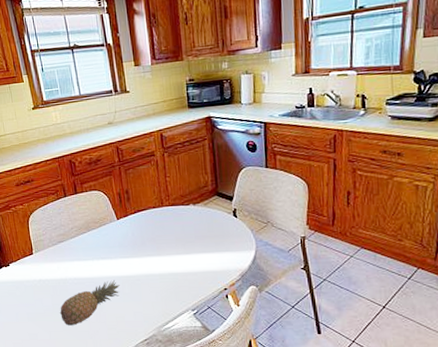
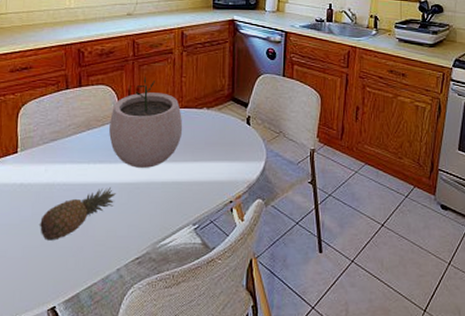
plant pot: none [106,180,173,262] -> present [109,77,183,168]

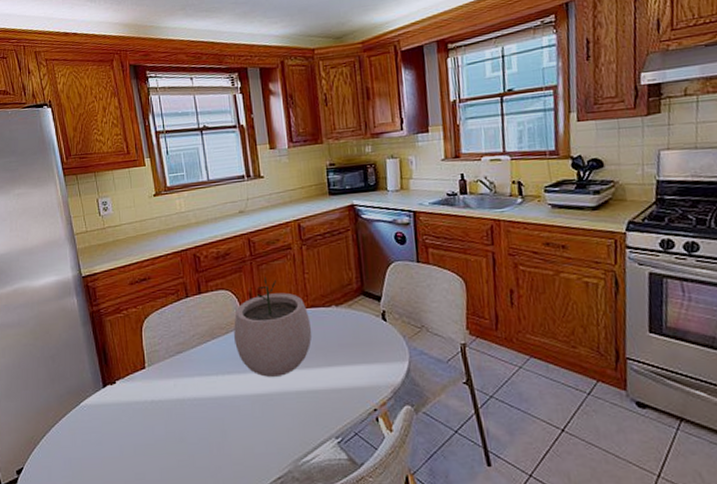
fruit: present [39,188,116,241] -> none [174,400,249,461]

